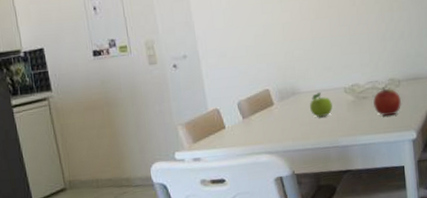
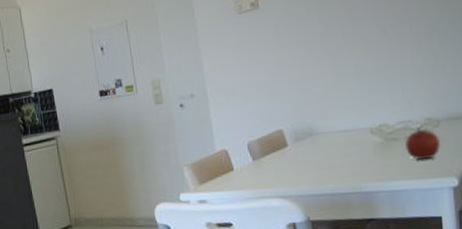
fruit: present [309,92,333,118] -> none [328,132,356,161]

